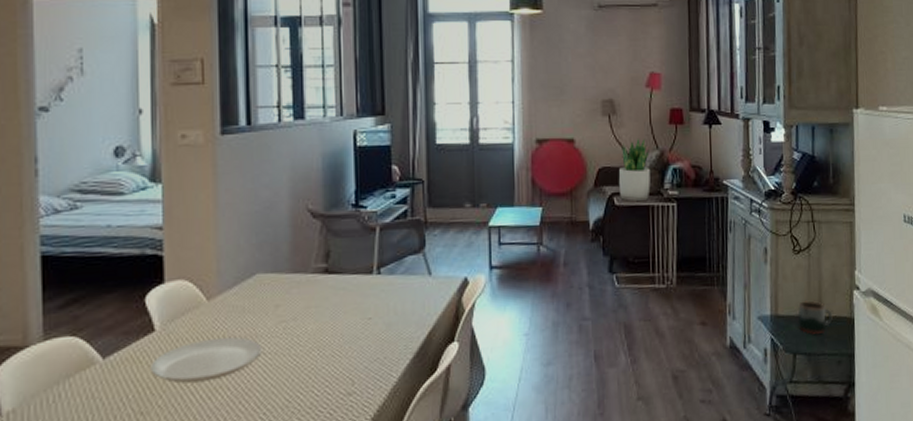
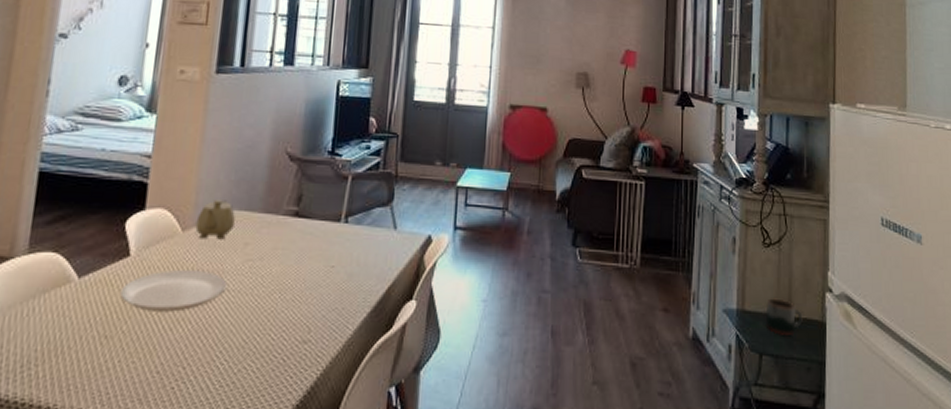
teapot: none [221,264,264,306] -> present [195,200,236,240]
planter: present [618,139,650,201] -> none [587,114,620,176]

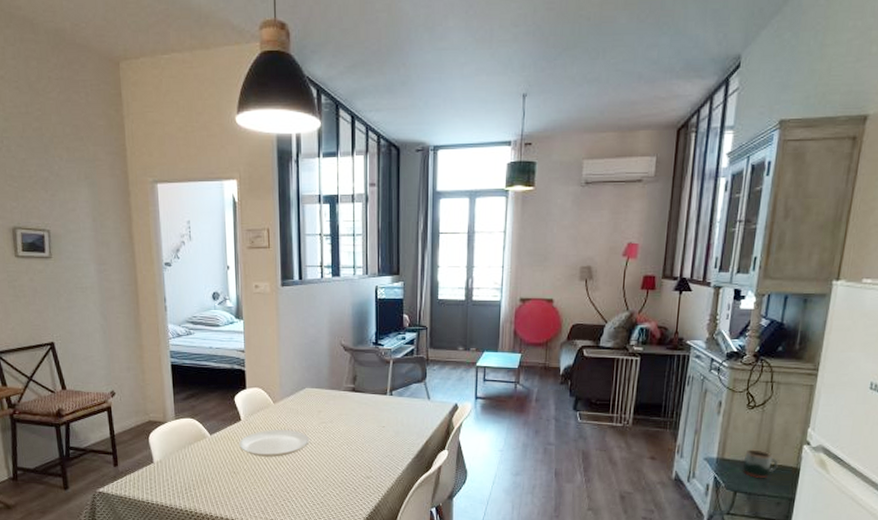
teapot: present [195,200,236,240] -> none [282,381,310,409]

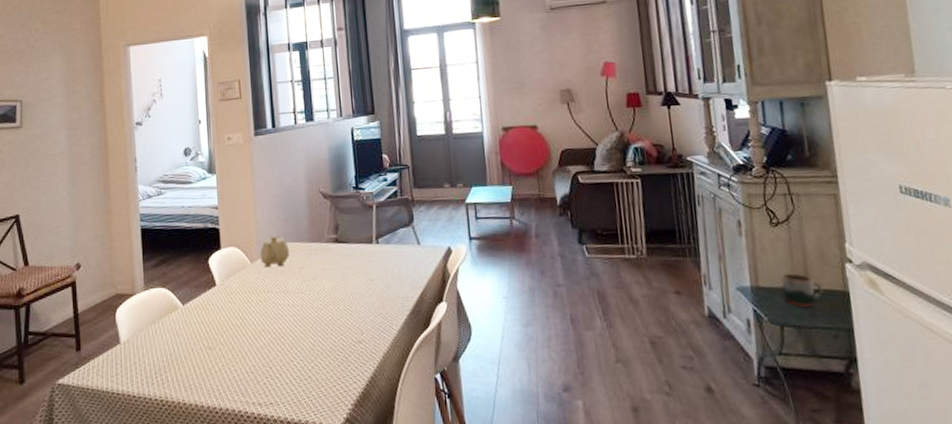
plate: present [239,429,310,457] -> none [214,291,292,327]
teapot: none [282,381,310,409] -> present [260,235,290,268]

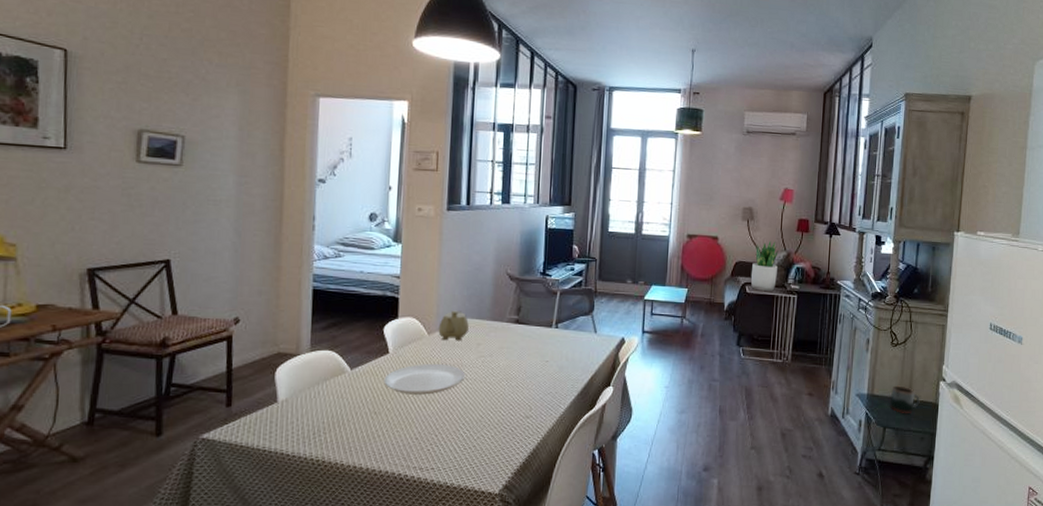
plate: none [214,291,292,327] -> present [384,363,466,395]
planter: none [581,122,613,179] -> present [750,241,778,291]

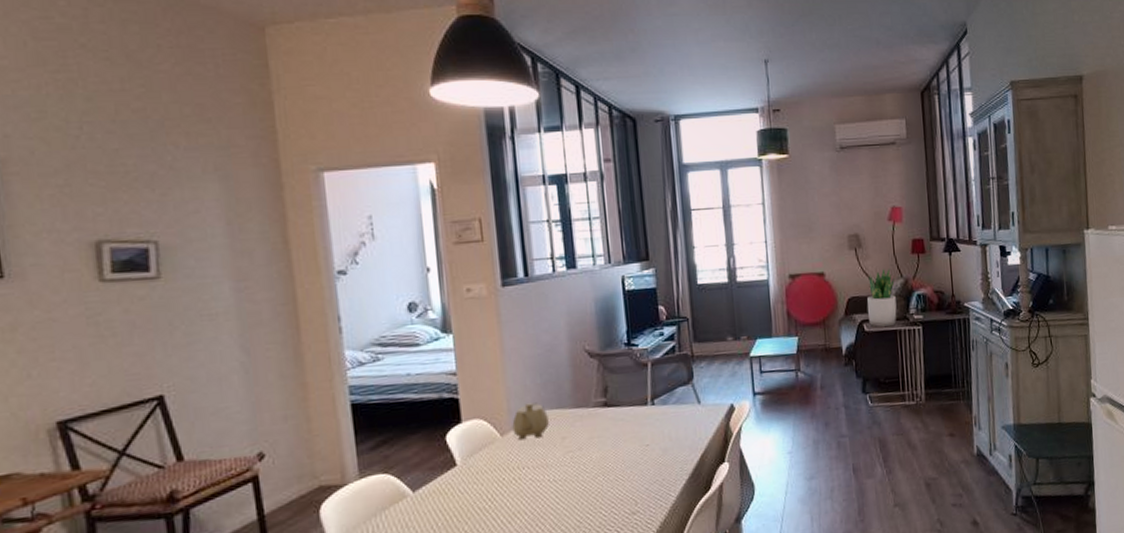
plate: present [384,363,466,395] -> none [455,467,554,511]
mug: present [890,385,920,413] -> none [1039,409,1072,440]

